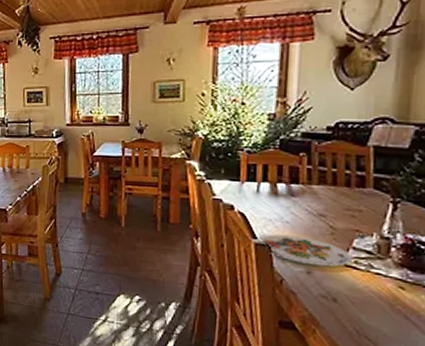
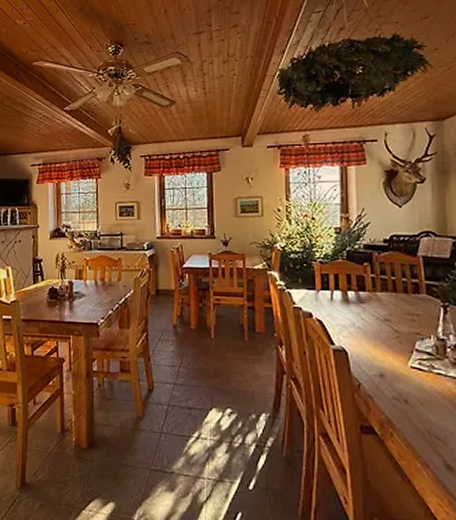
plate: present [257,234,352,266] -> none [335,340,417,368]

